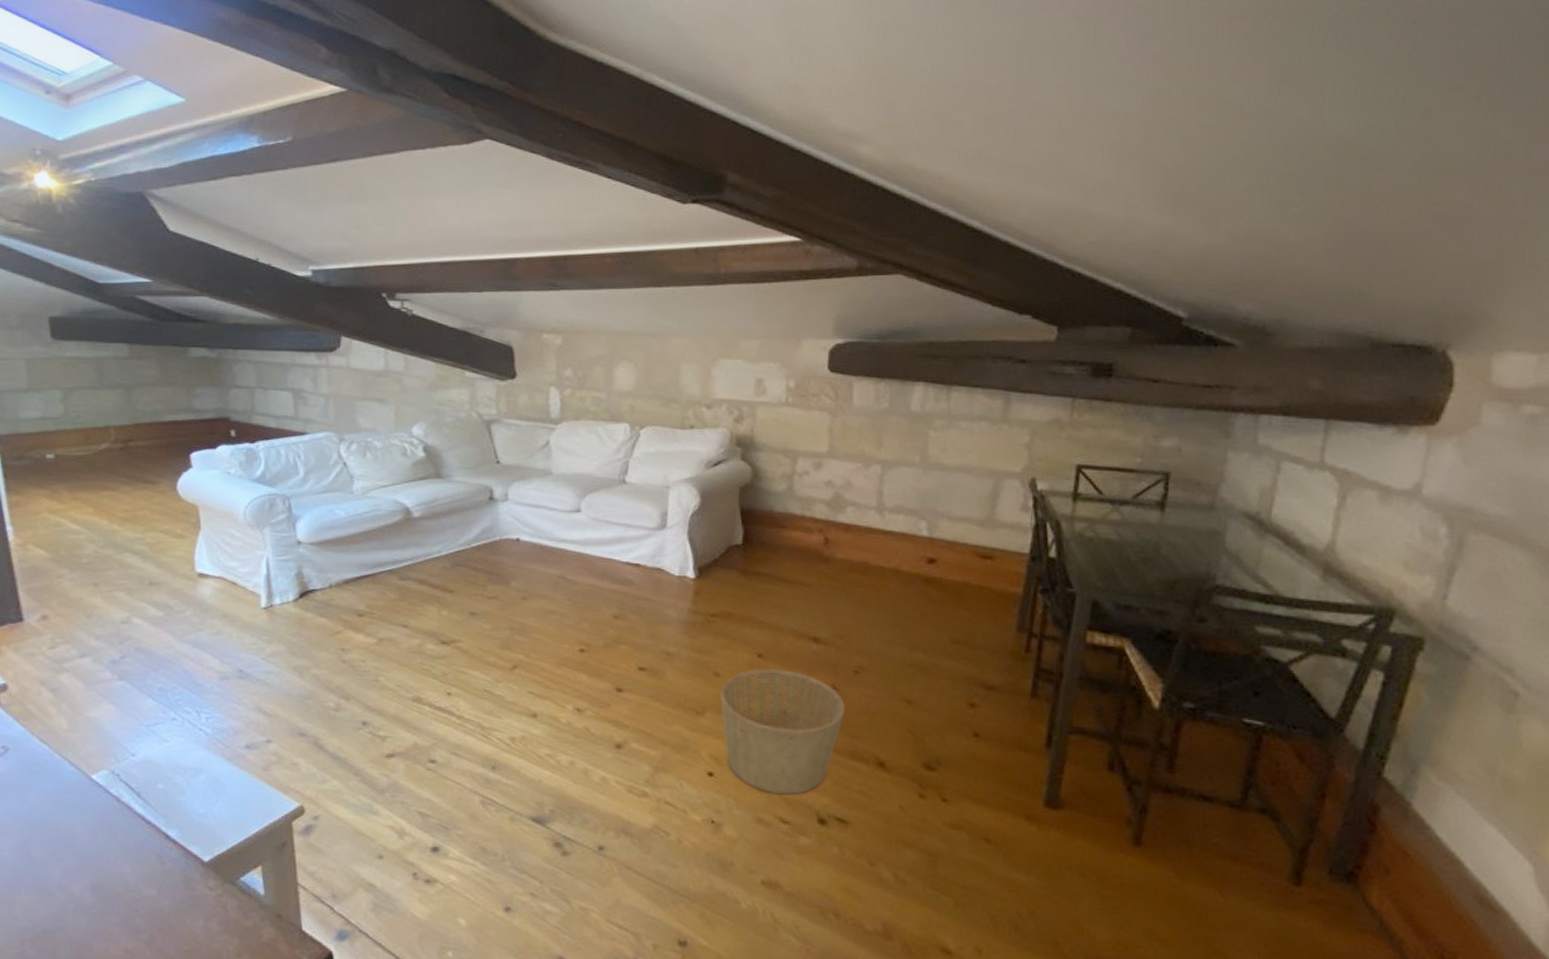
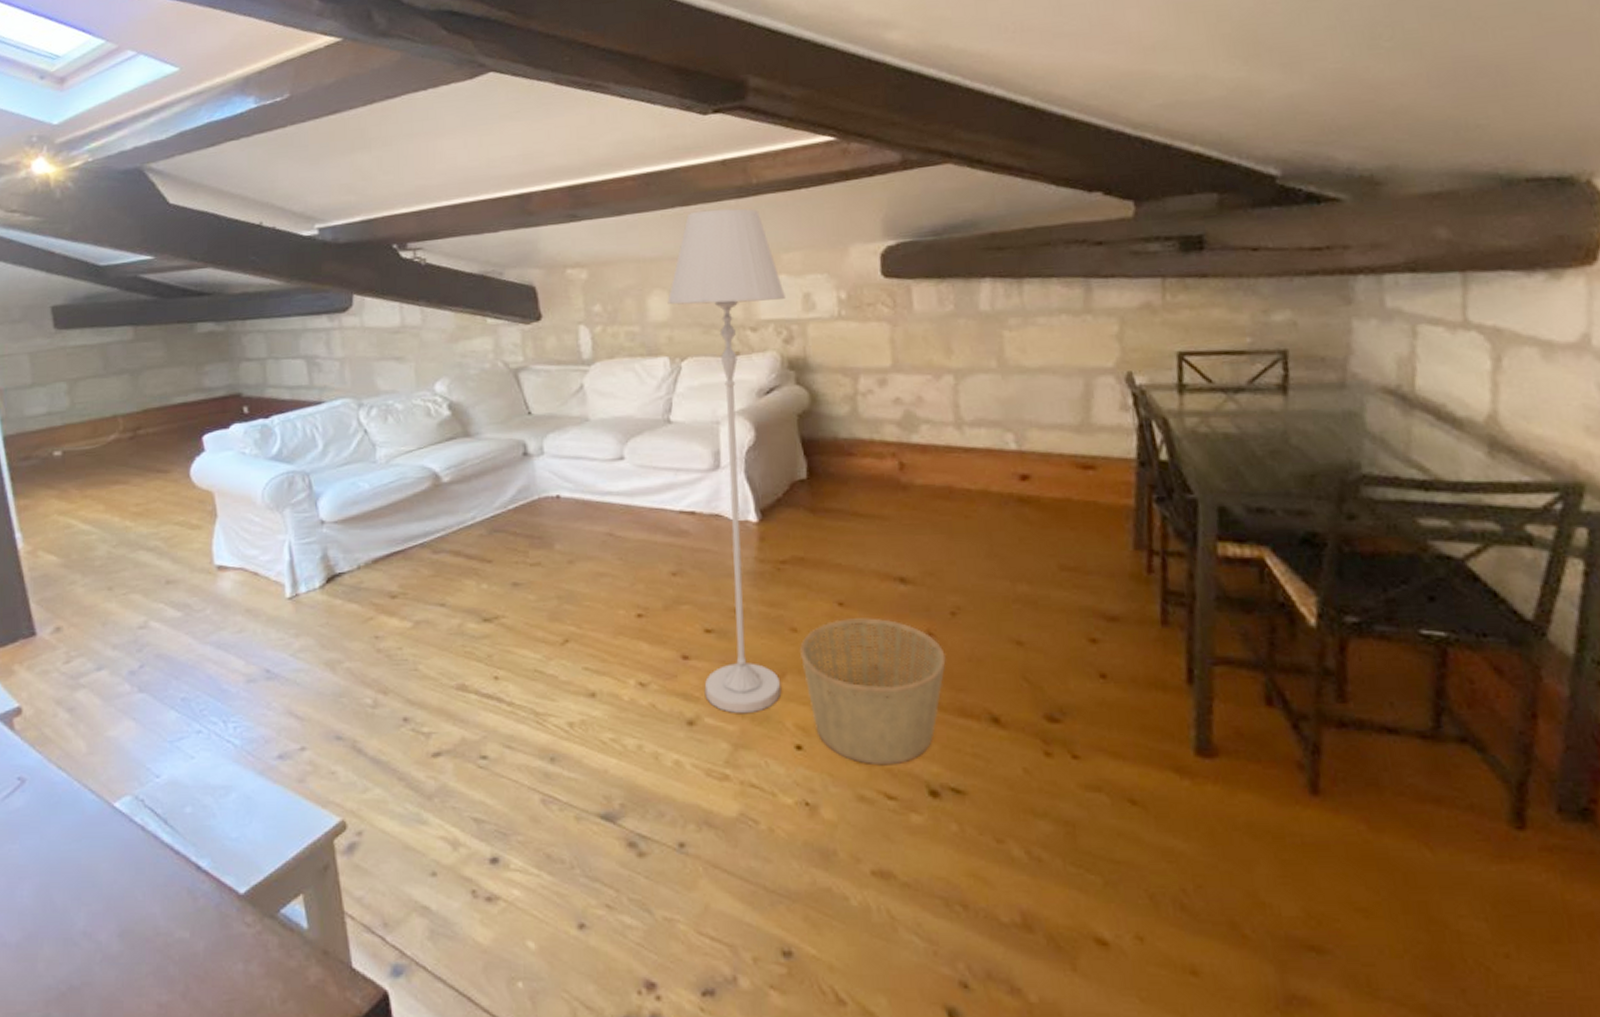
floor lamp: none [633,293,740,743] -> present [667,208,785,714]

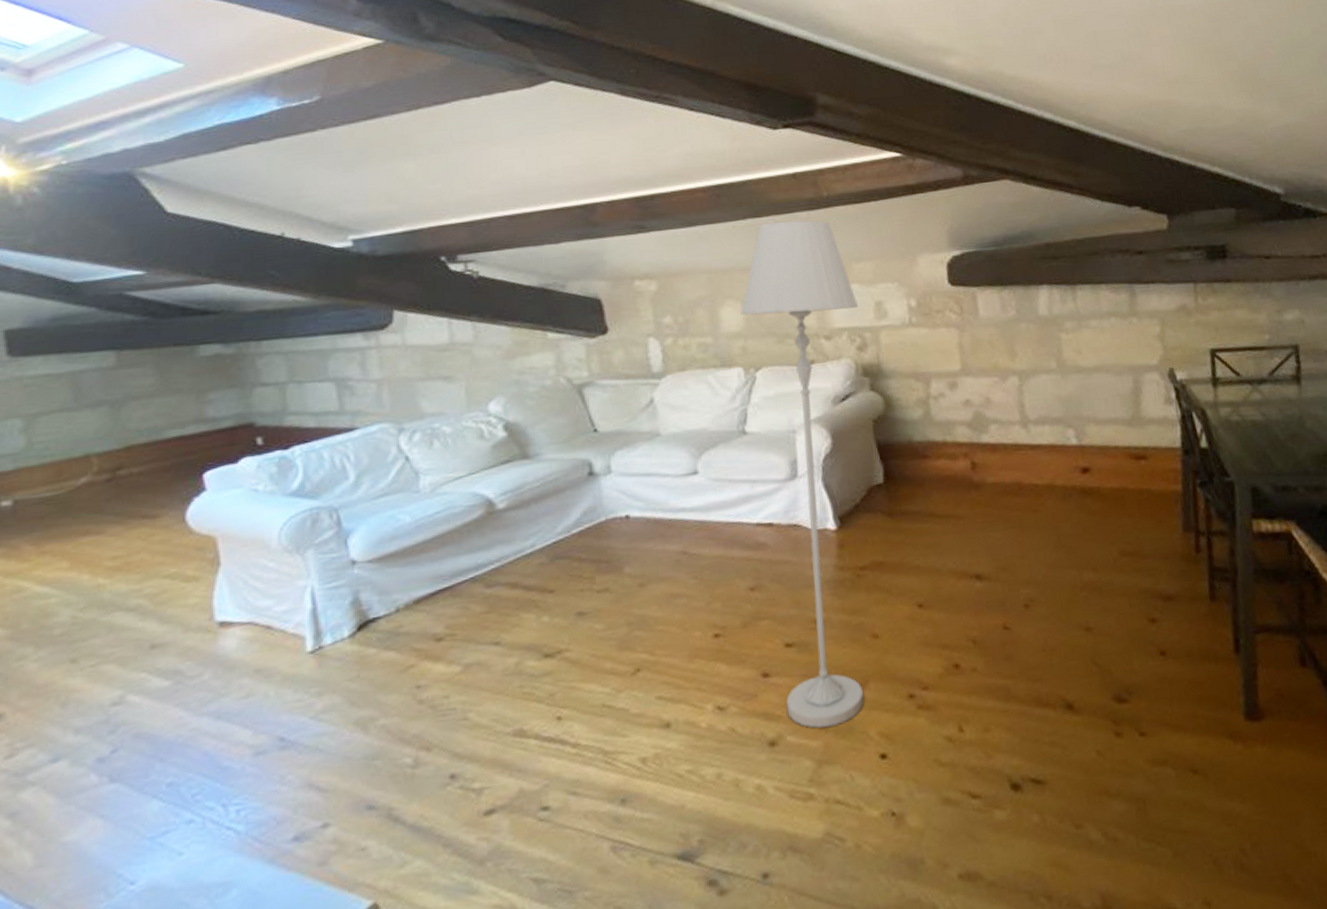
basket: present [800,618,946,766] -> none [882,617,1022,766]

